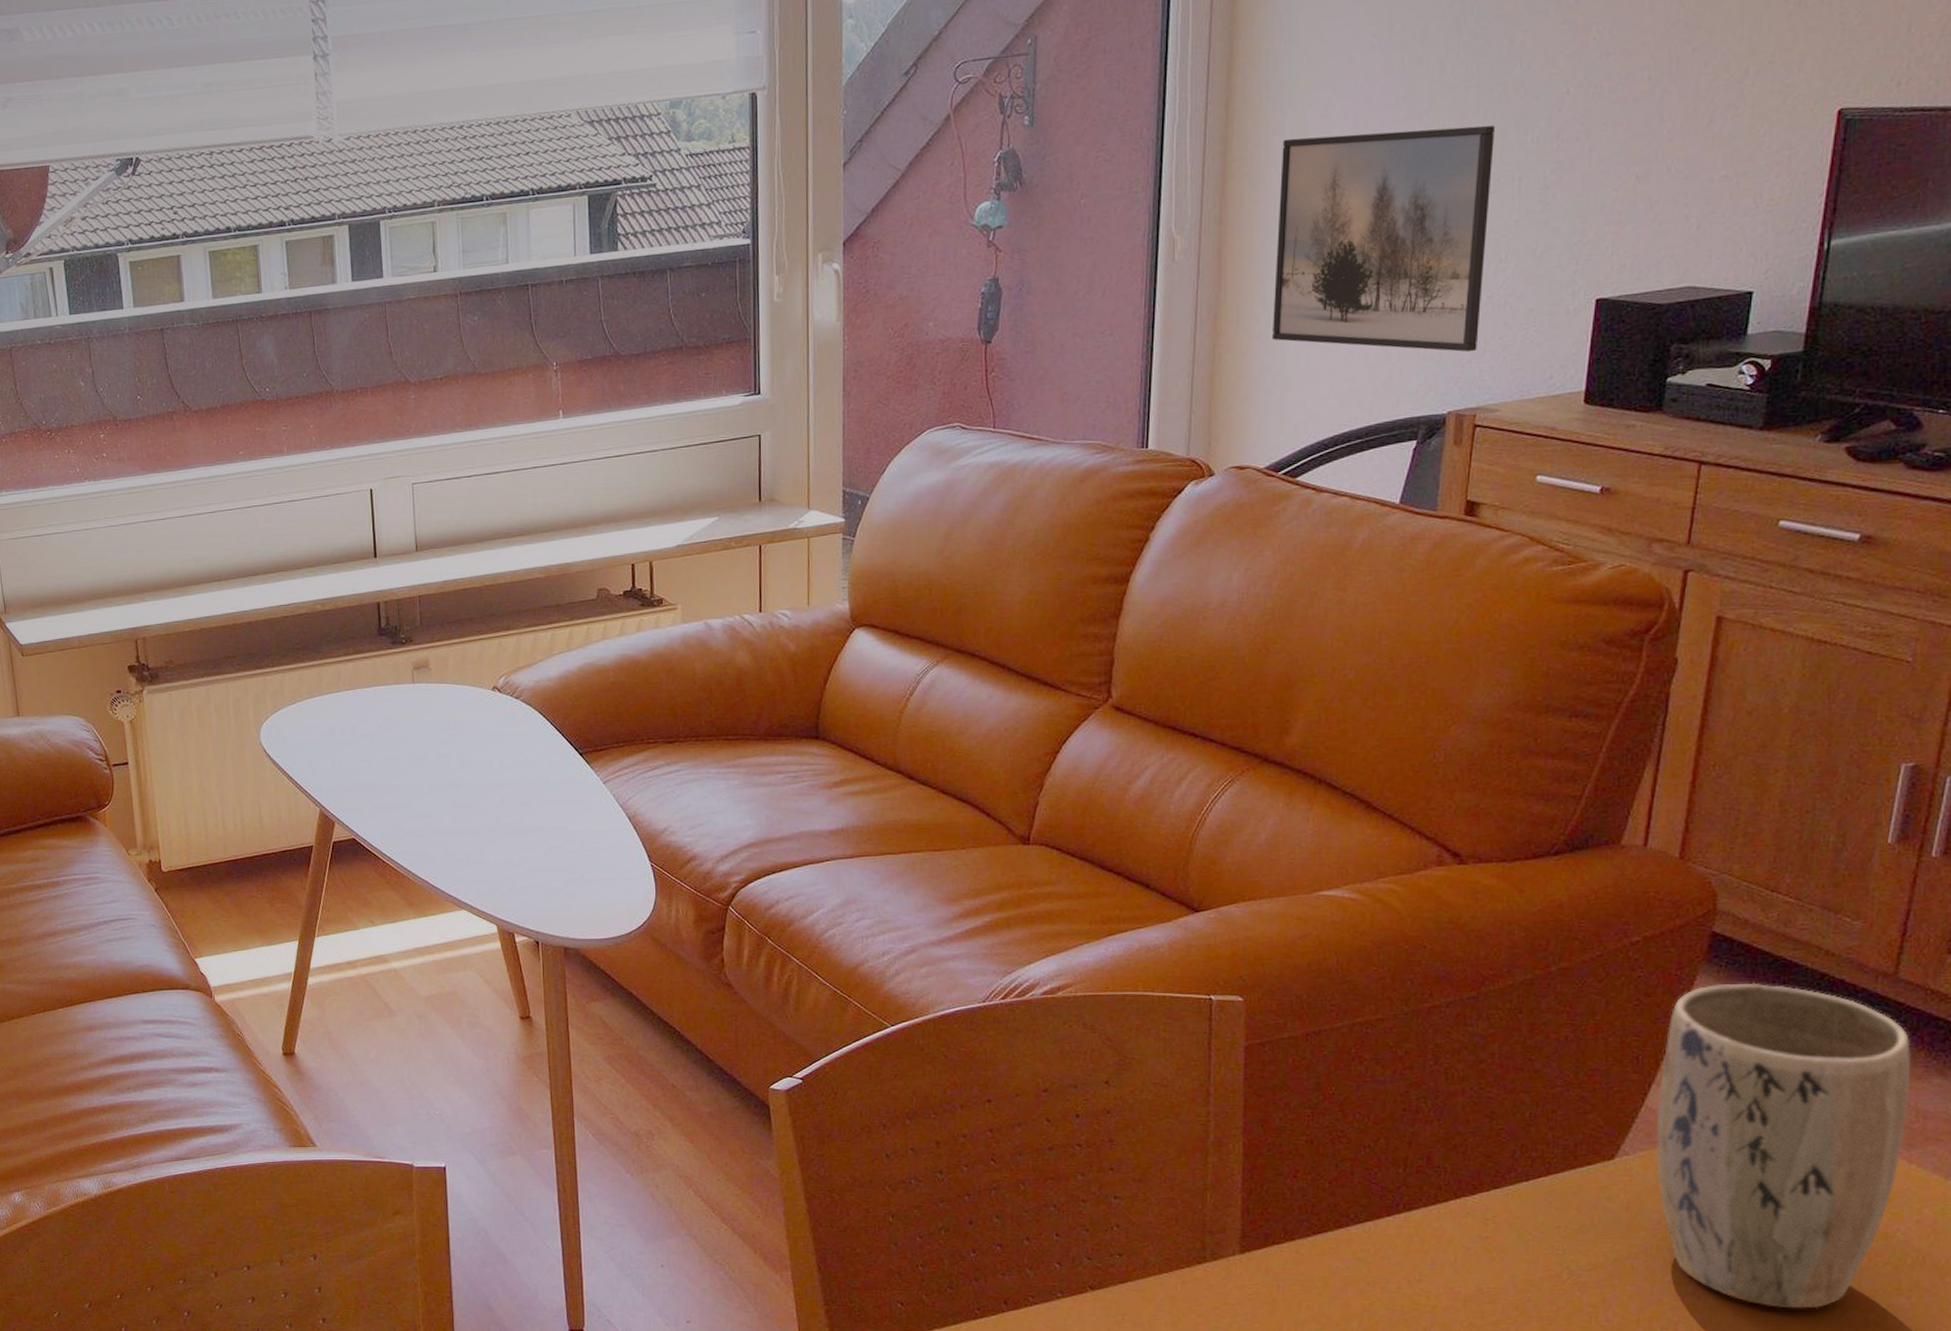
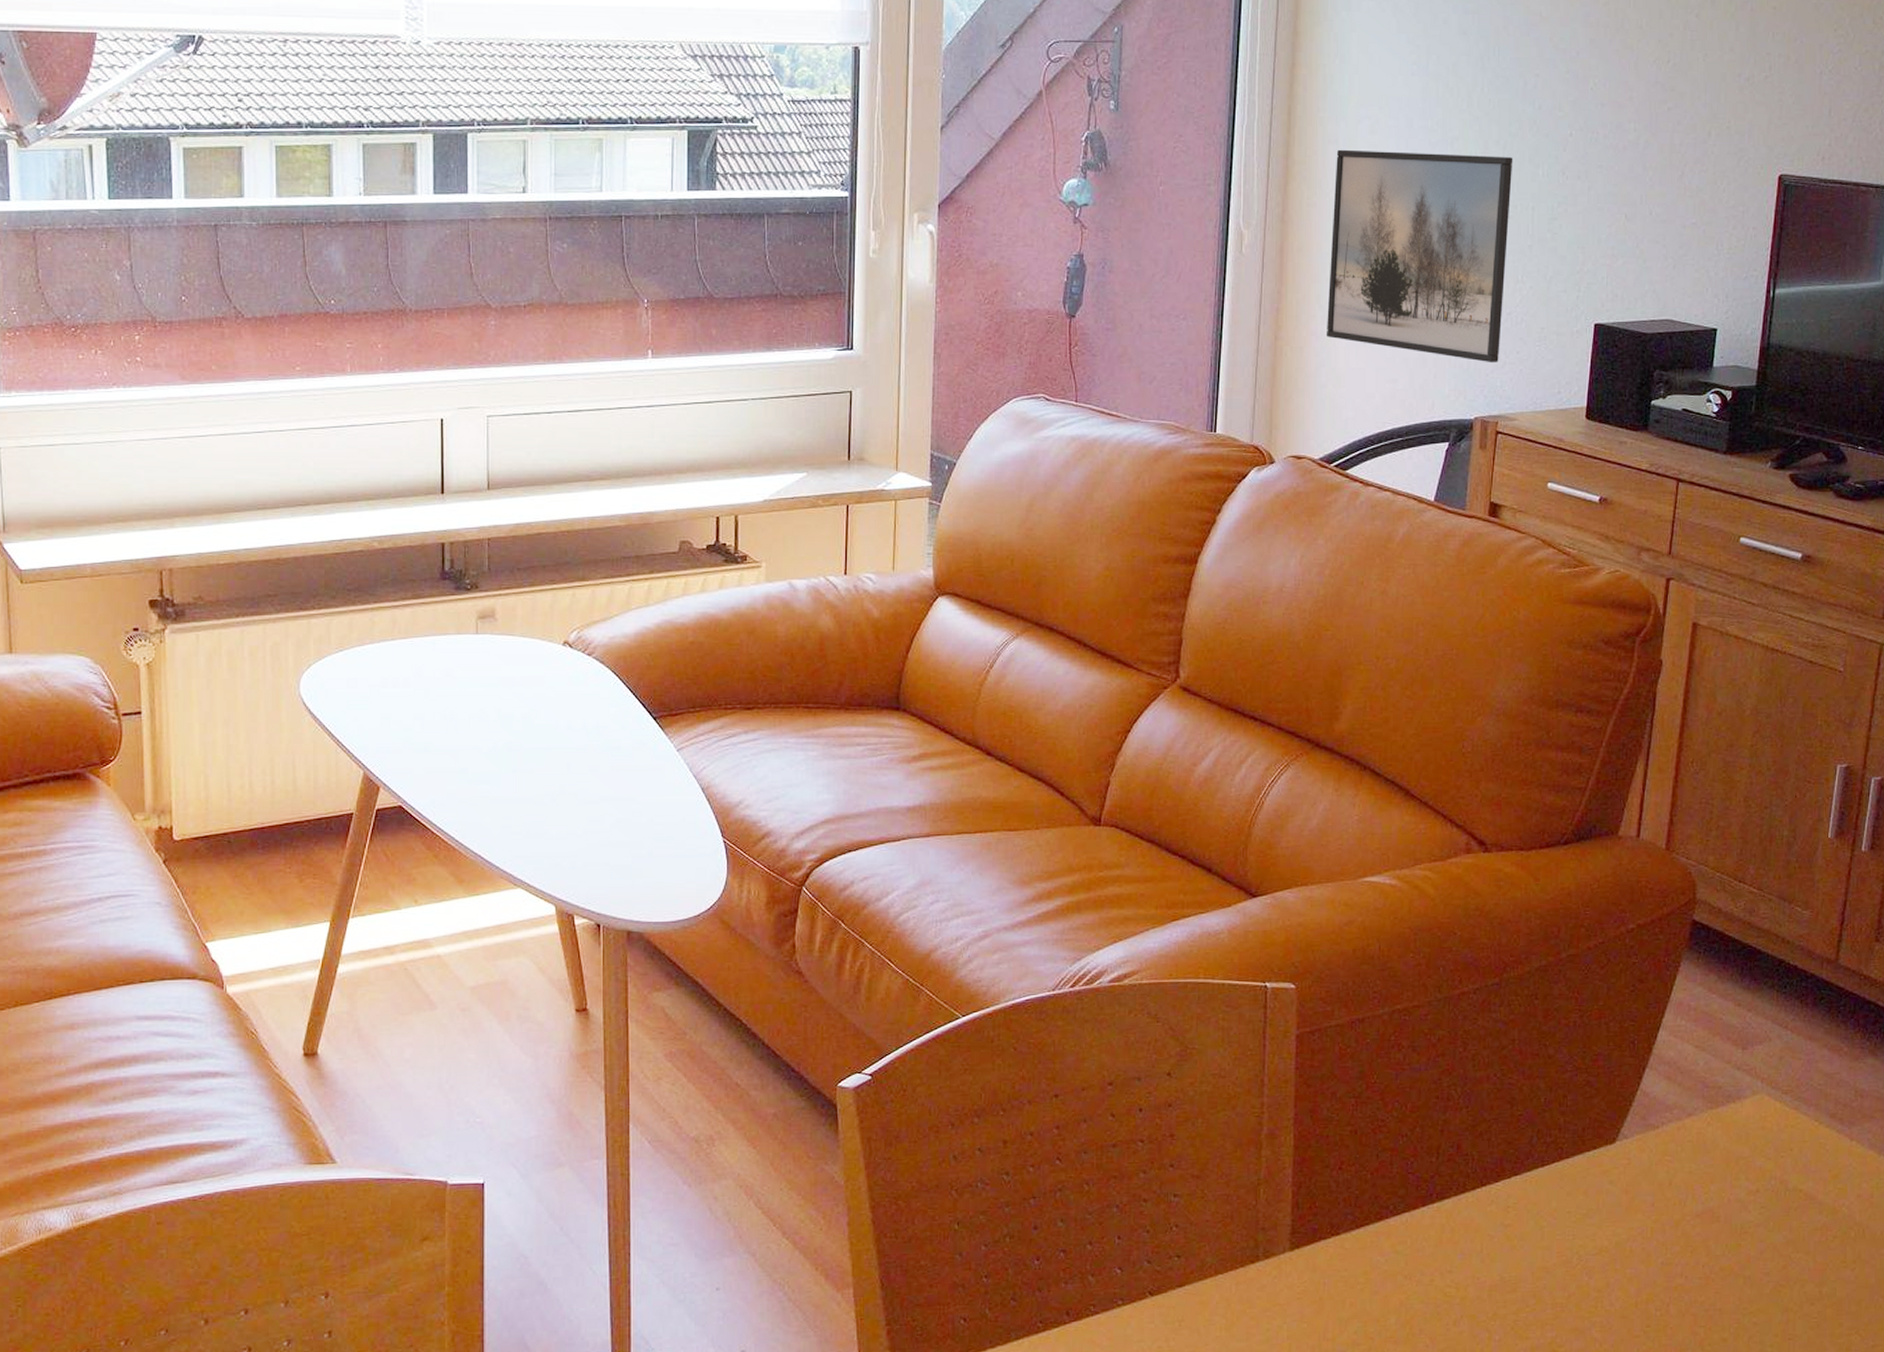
plant pot: present [1655,982,1911,1309] -> none [1649,969,1850,1286]

